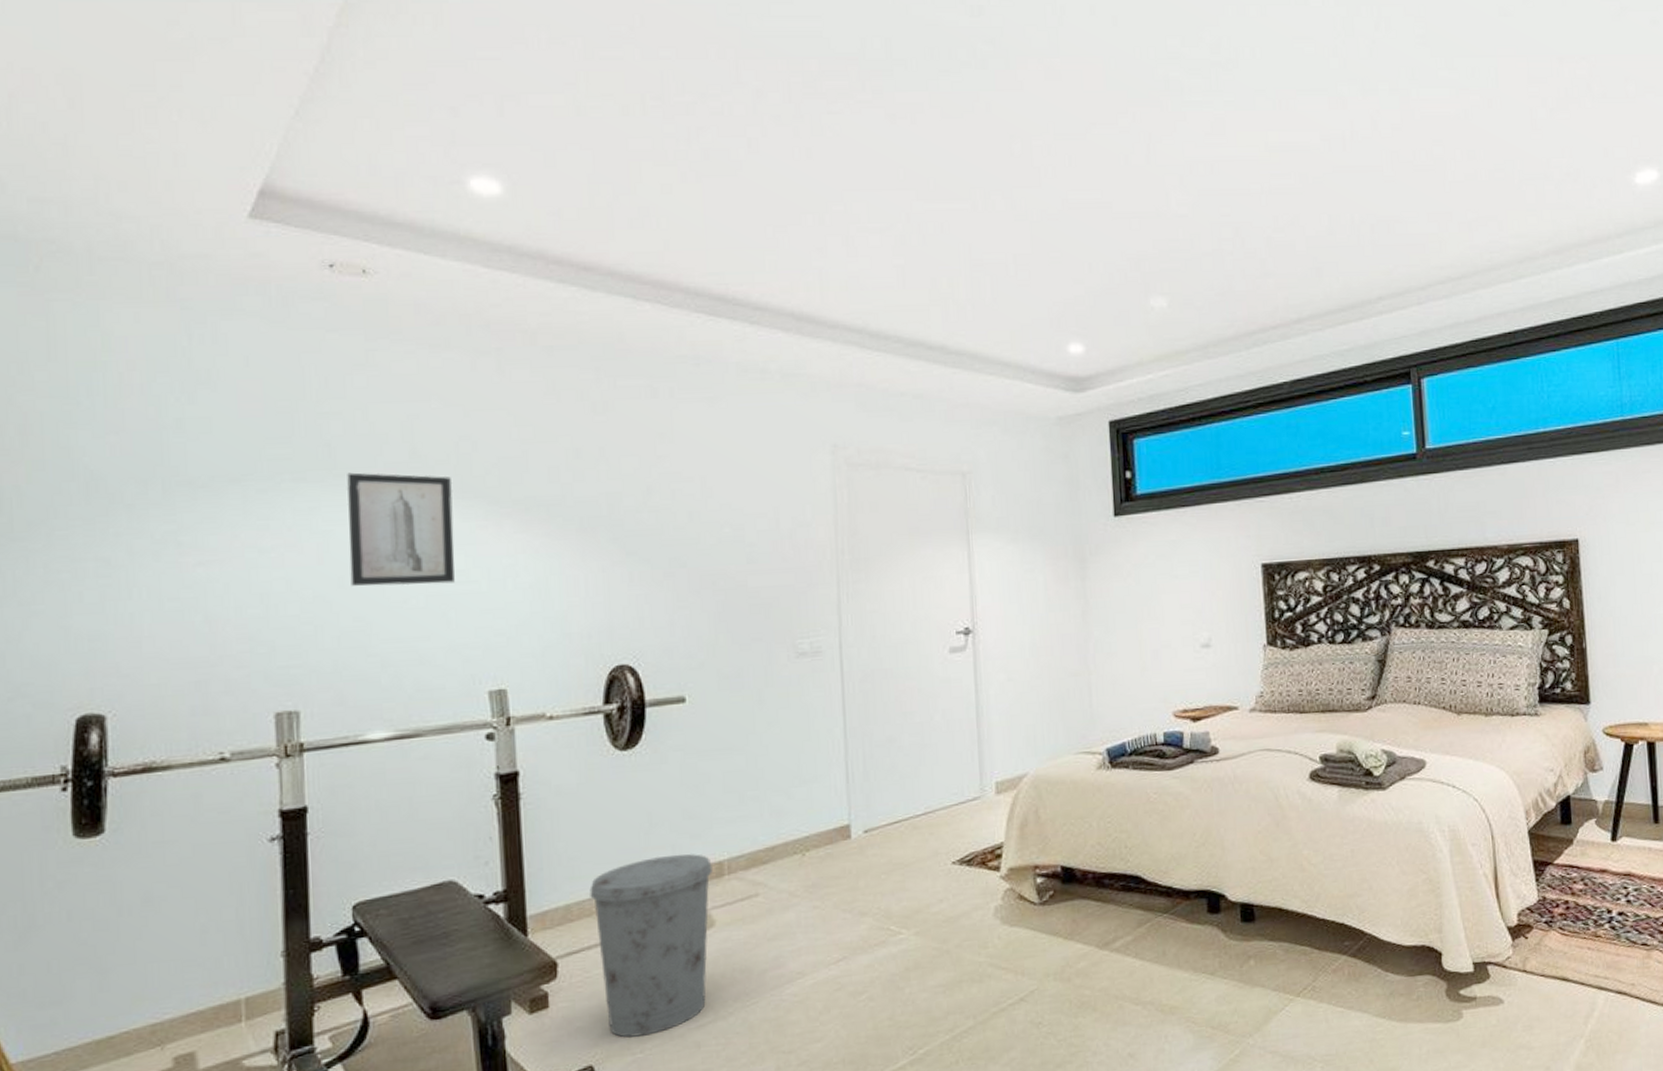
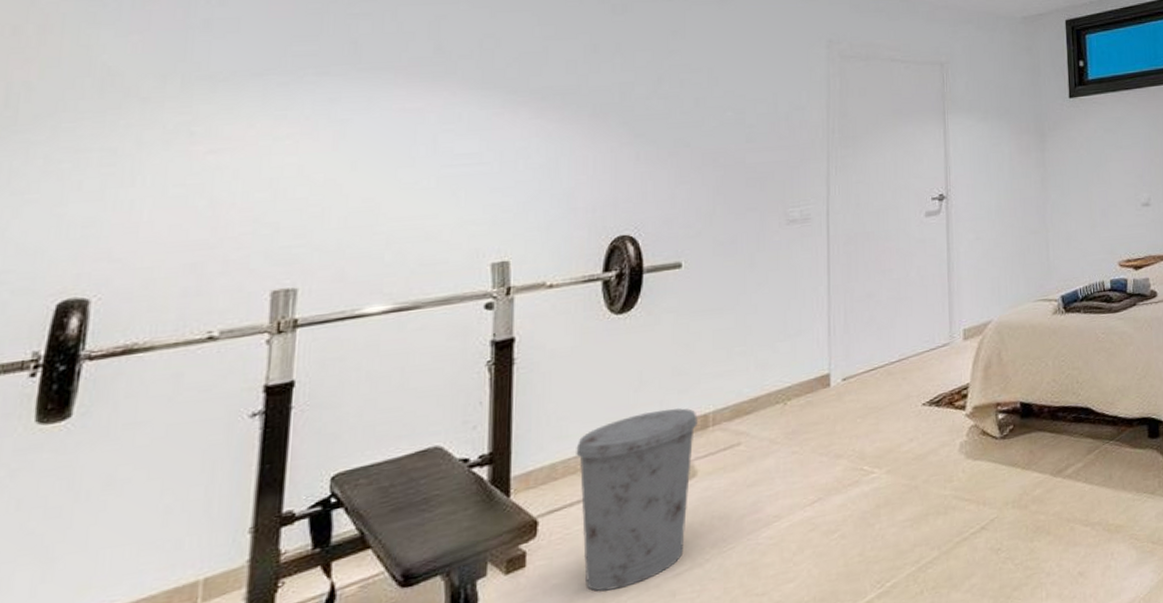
wall art: present [347,472,455,586] -> none [363,66,473,170]

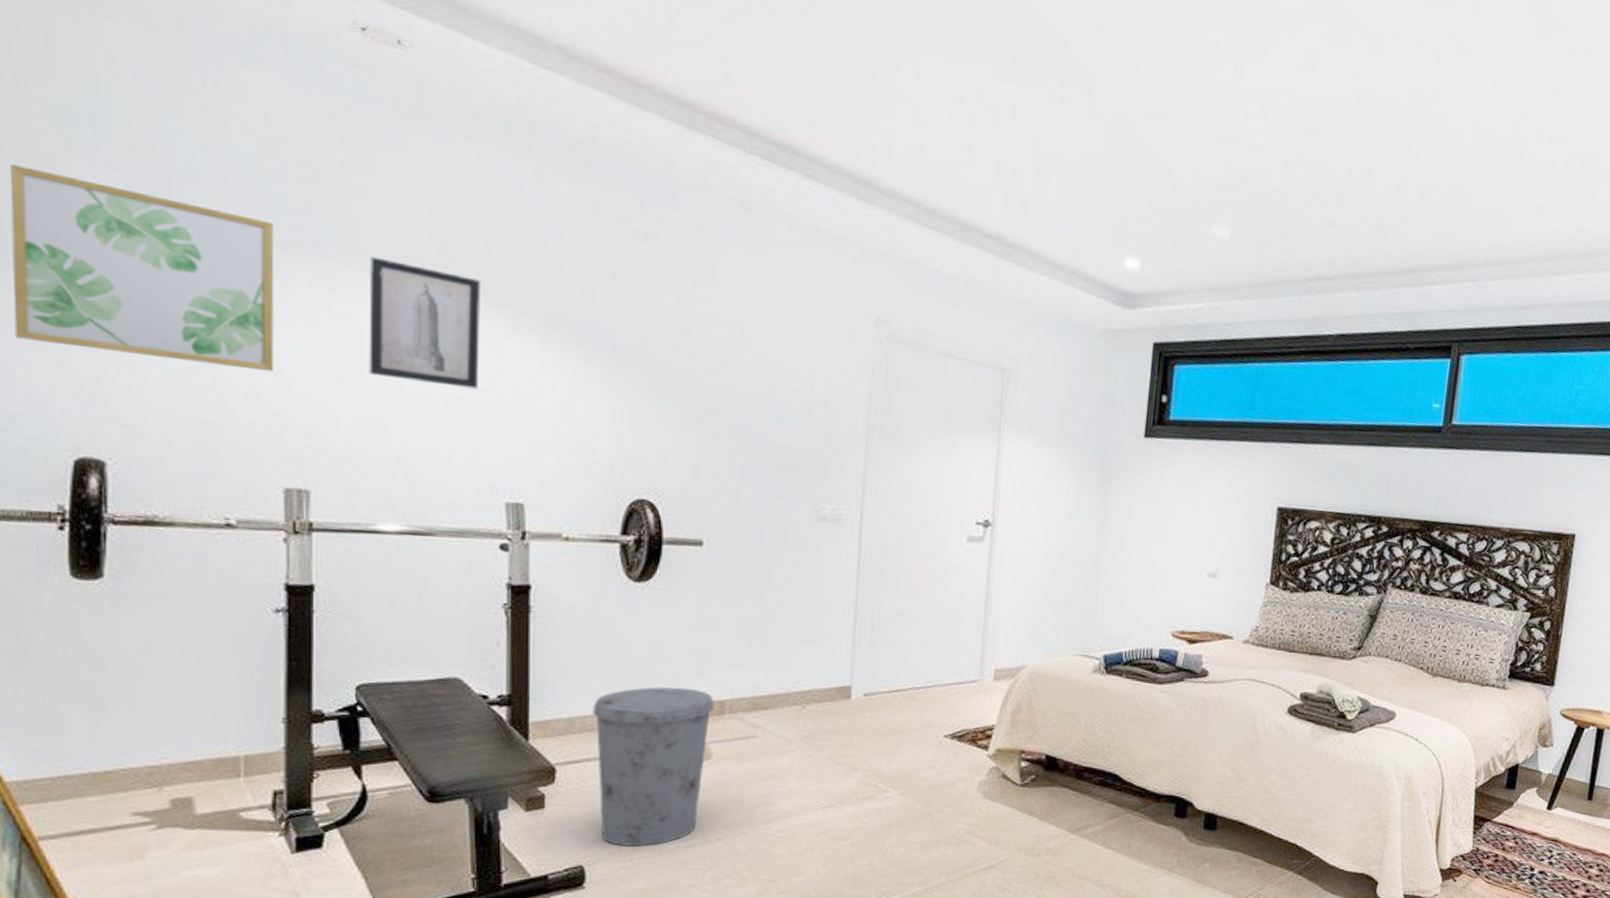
wall art: none [13,45,282,199] -> present [10,164,274,372]
wall art: none [363,66,473,170] -> present [369,256,480,389]

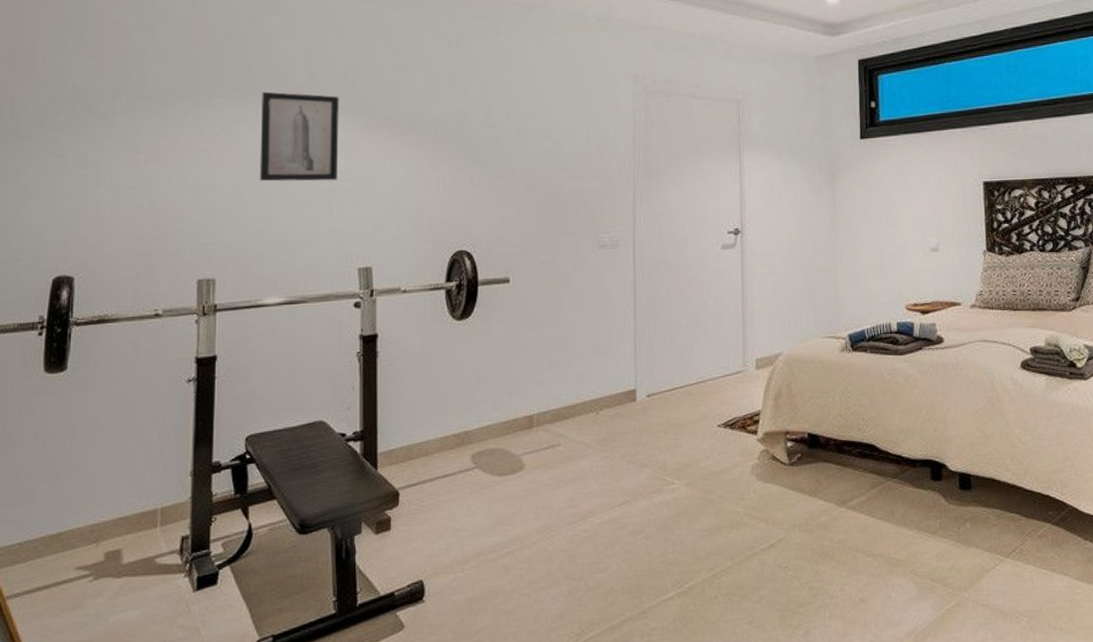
wall art: present [10,164,274,372] -> none [19,67,196,193]
trash can: present [592,687,714,848] -> none [427,407,524,559]

